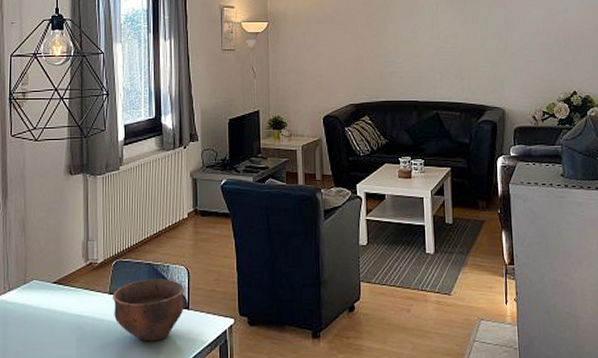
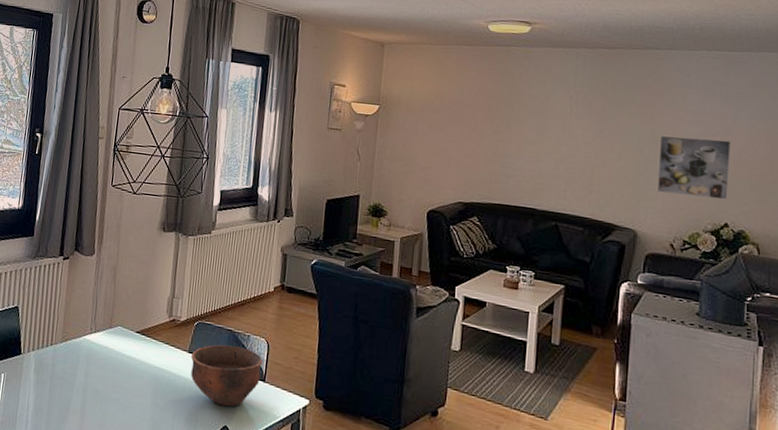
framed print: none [513,18,573,71] -> present [656,135,731,200]

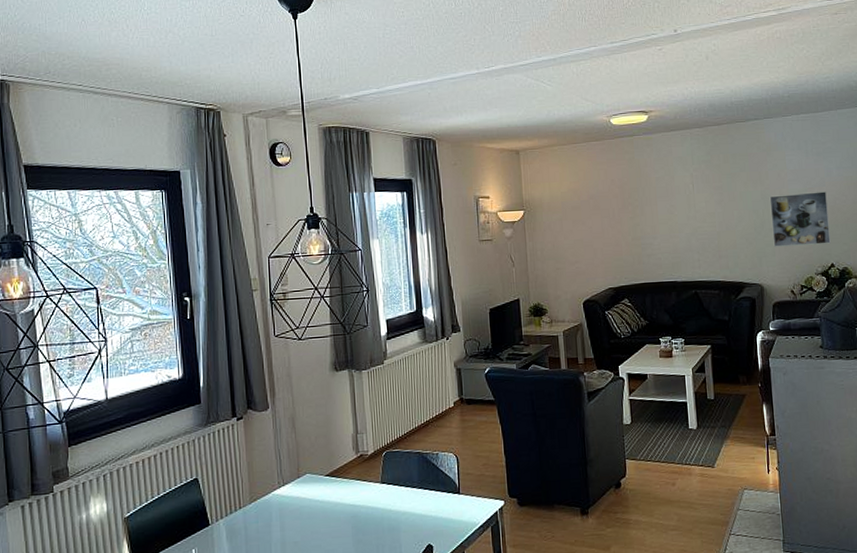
bowl: present [191,344,263,407] -> none [385,466,455,526]

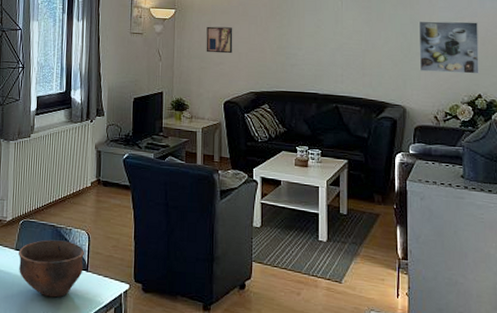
bowl: none [385,466,455,526] -> present [19,239,85,298]
wall art: none [558,223,587,252] -> present [206,26,233,54]

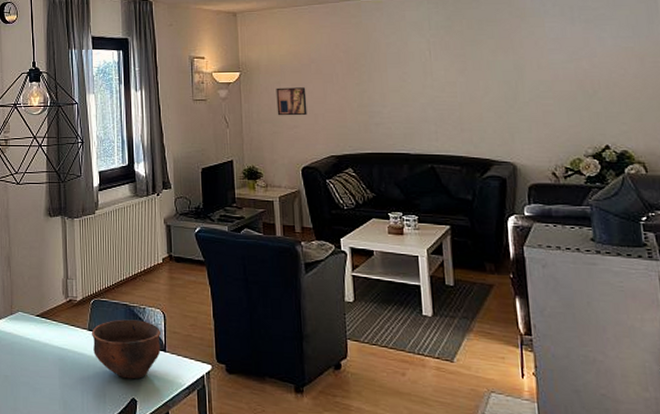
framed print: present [418,20,479,74] -> none [524,63,605,123]

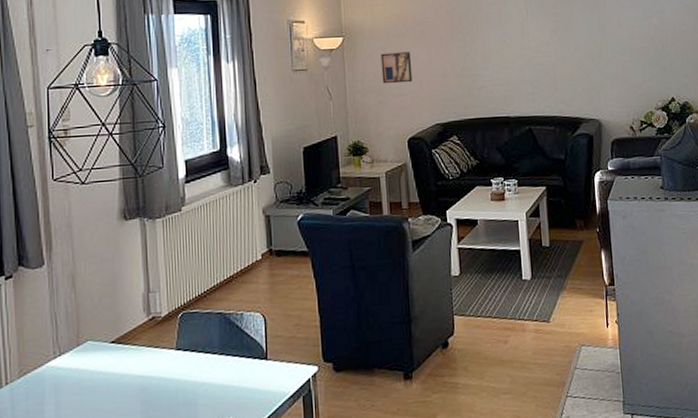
bowl: present [92,319,162,379] -> none [181,328,262,399]

